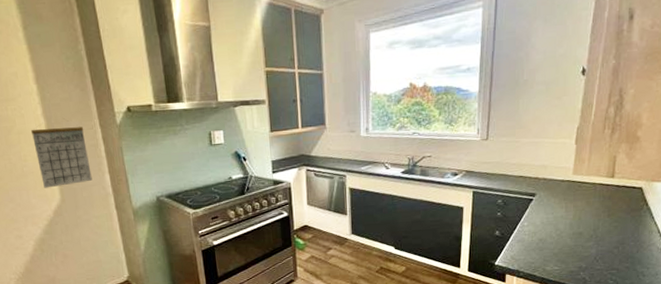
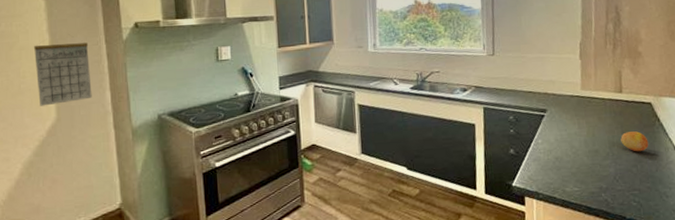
fruit: none [606,215,634,235] -> present [620,131,649,152]

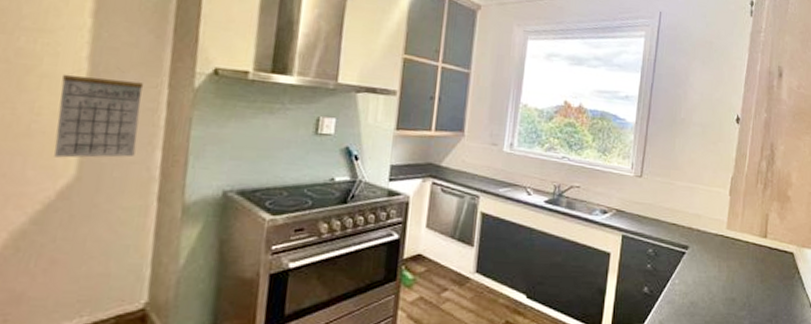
fruit: present [620,131,649,152] -> none [759,282,786,306]

